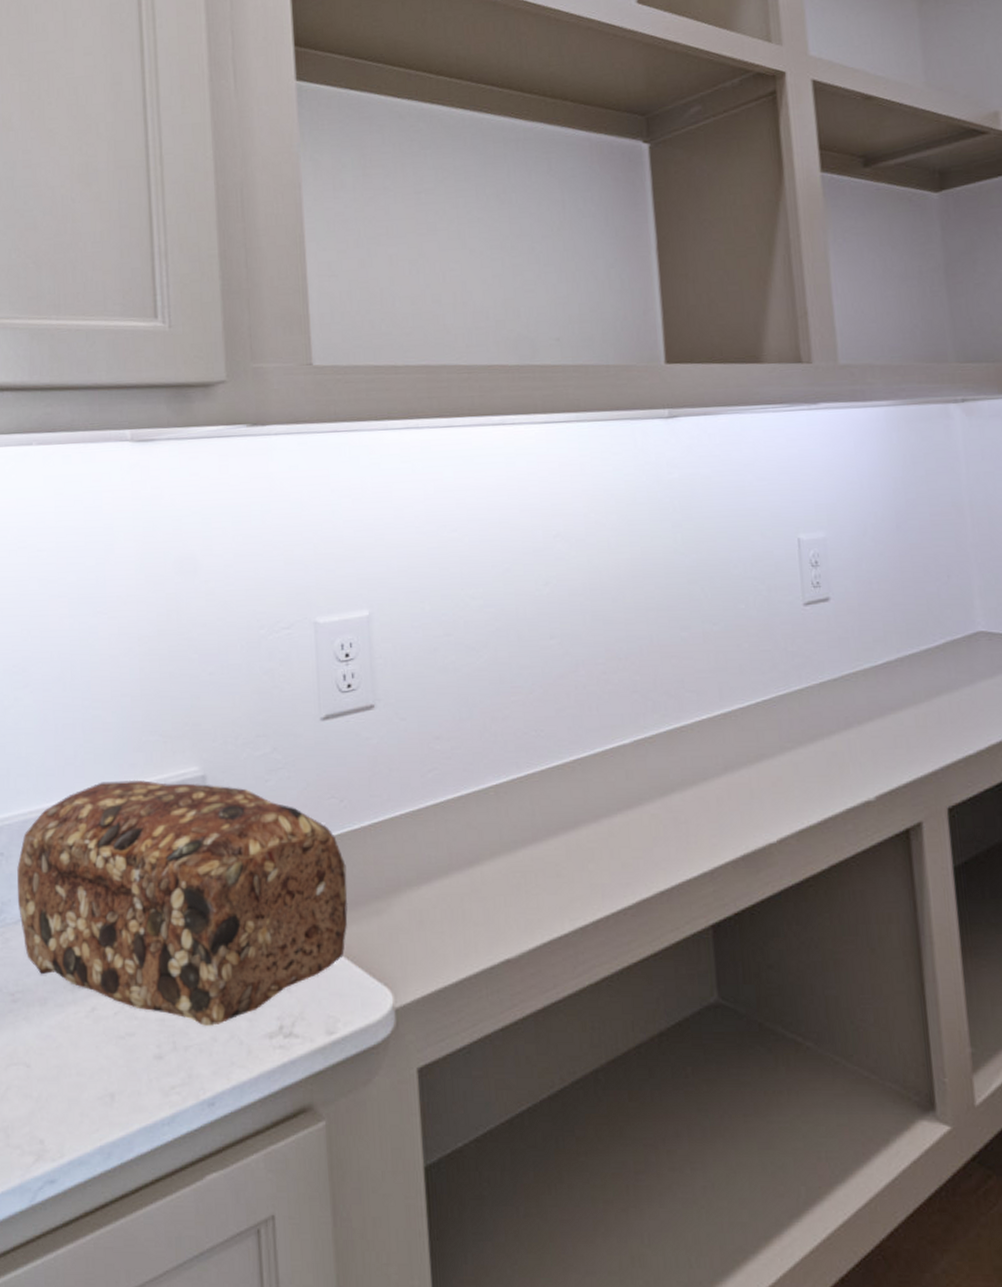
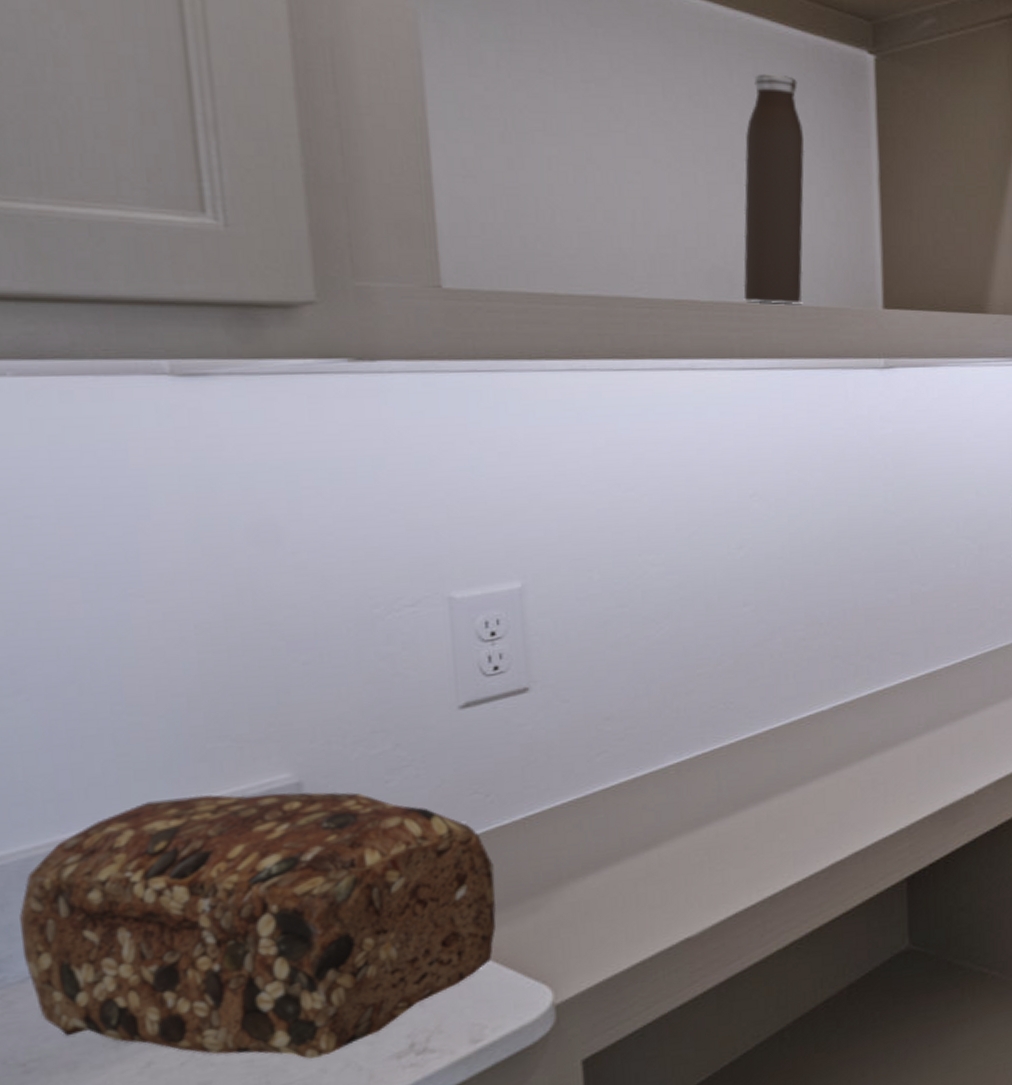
water bottle: none [542,169,594,364] -> present [743,74,805,303]

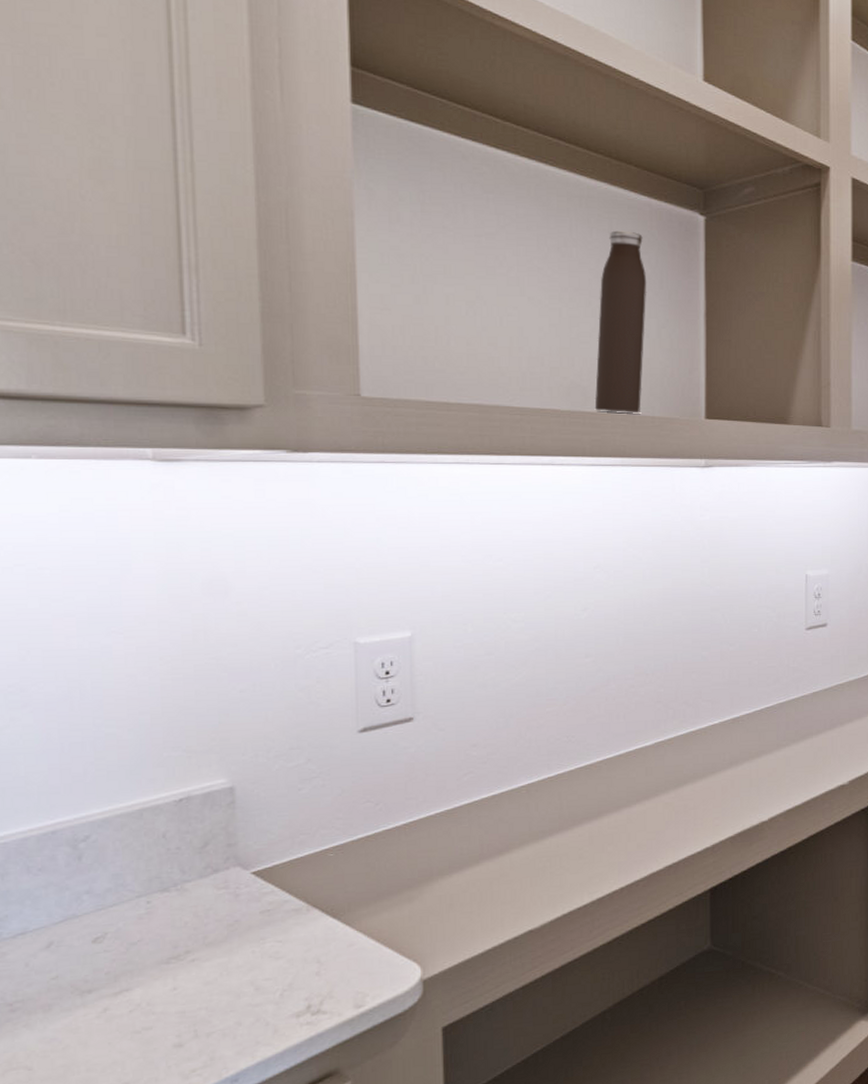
bread loaf: present [19,792,497,1059] -> none [15,793,380,1013]

